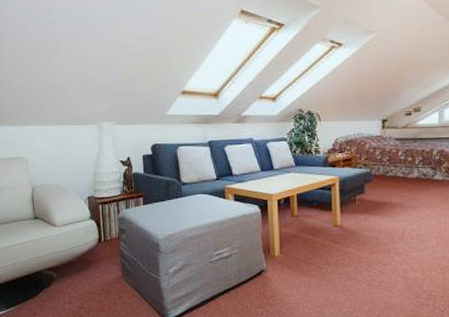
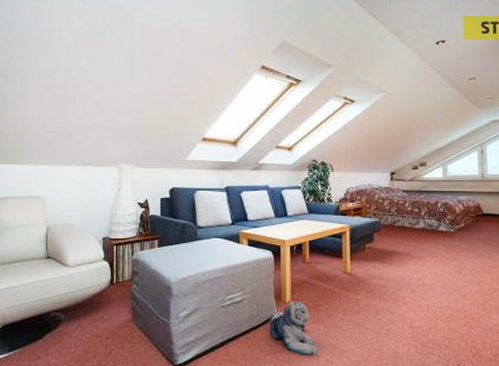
plush toy: none [259,254,309,308] -> present [270,300,318,356]

